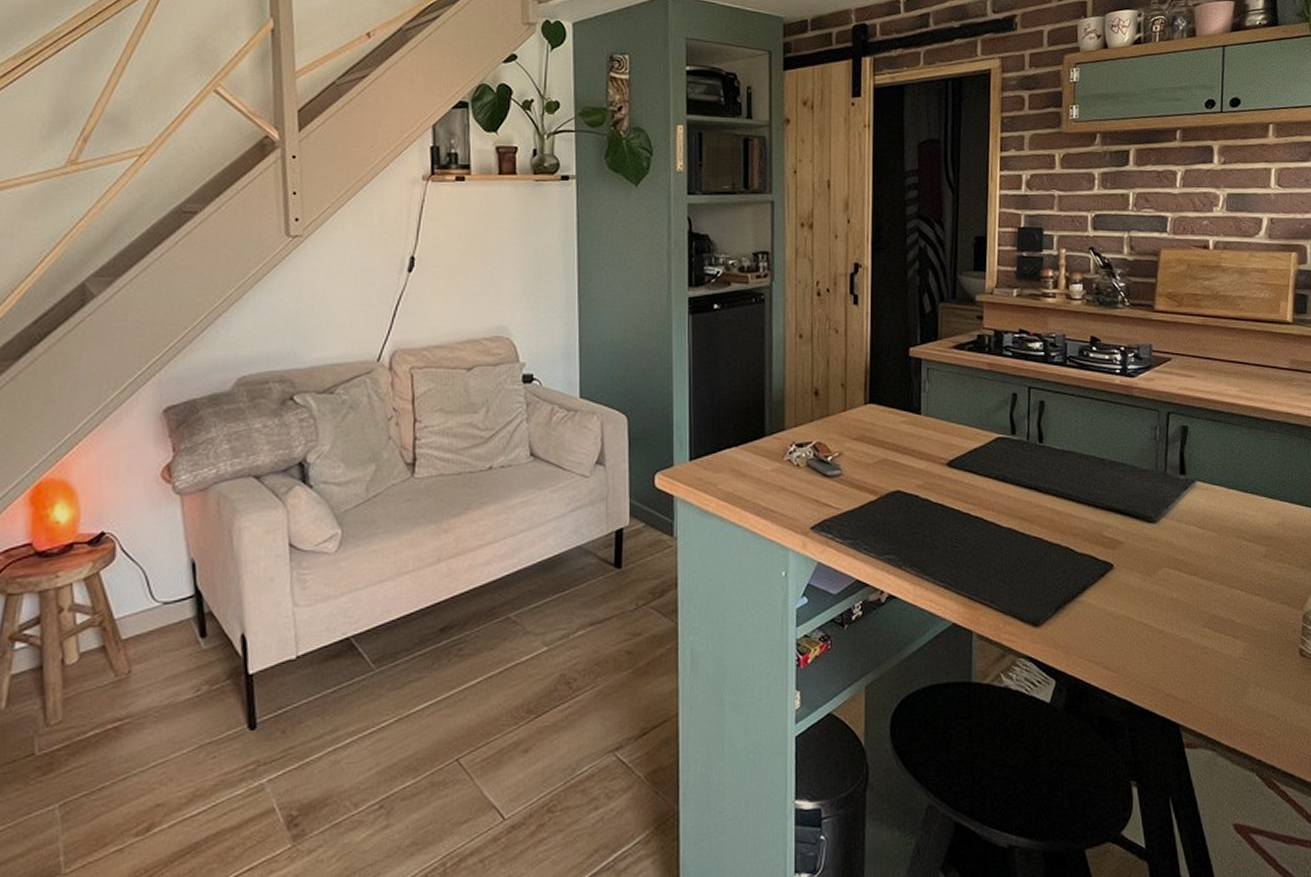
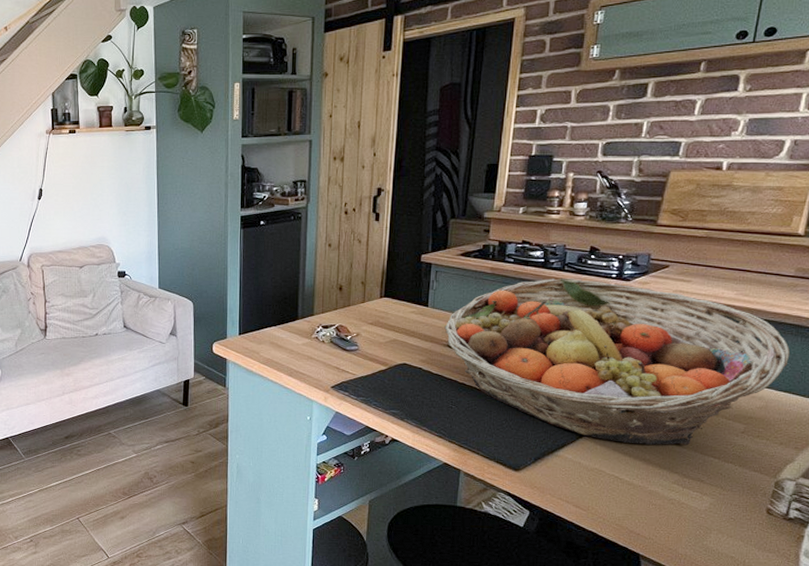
fruit basket: none [941,376,1298,580] -> present [444,279,791,446]

